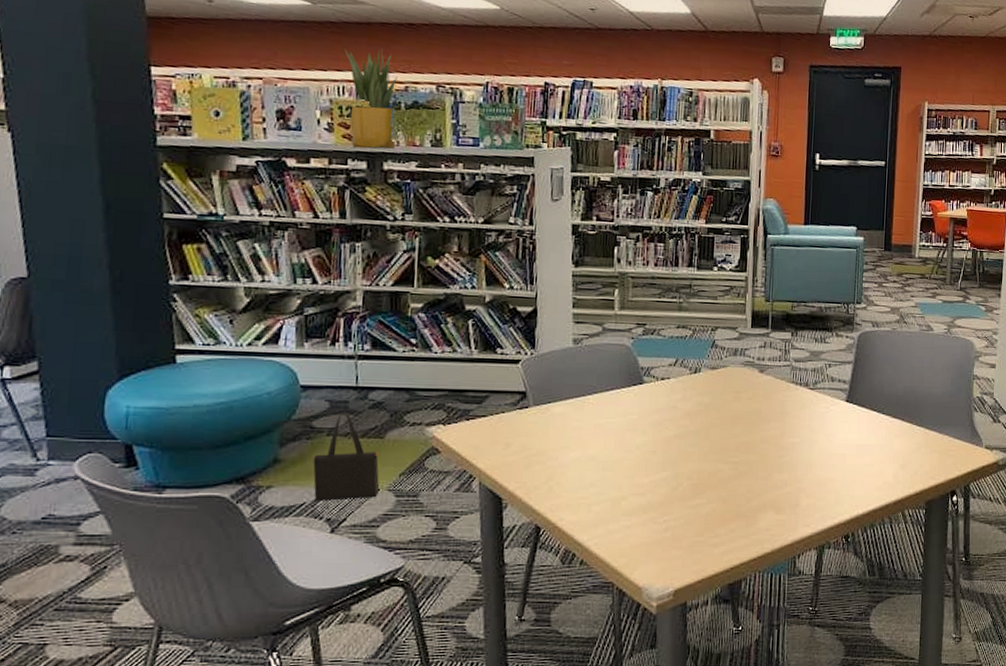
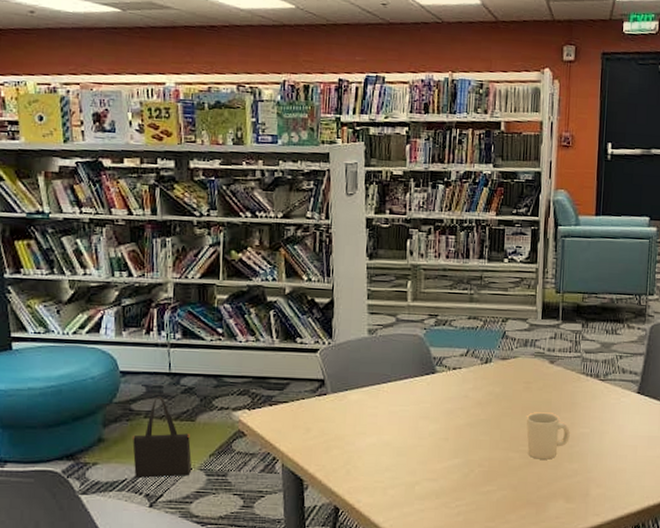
planter: present [344,48,397,150] -> none [152,51,201,149]
mug: none [735,422,780,470] -> present [526,412,570,460]

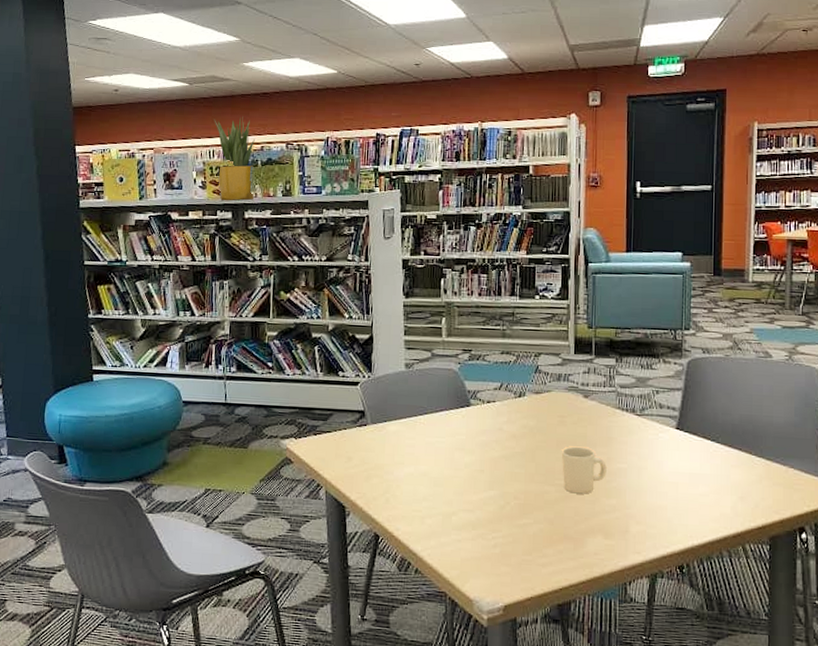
tote bag: present [131,396,192,478] -> none [192,424,245,500]
planter: none [152,51,201,149] -> present [214,116,255,201]

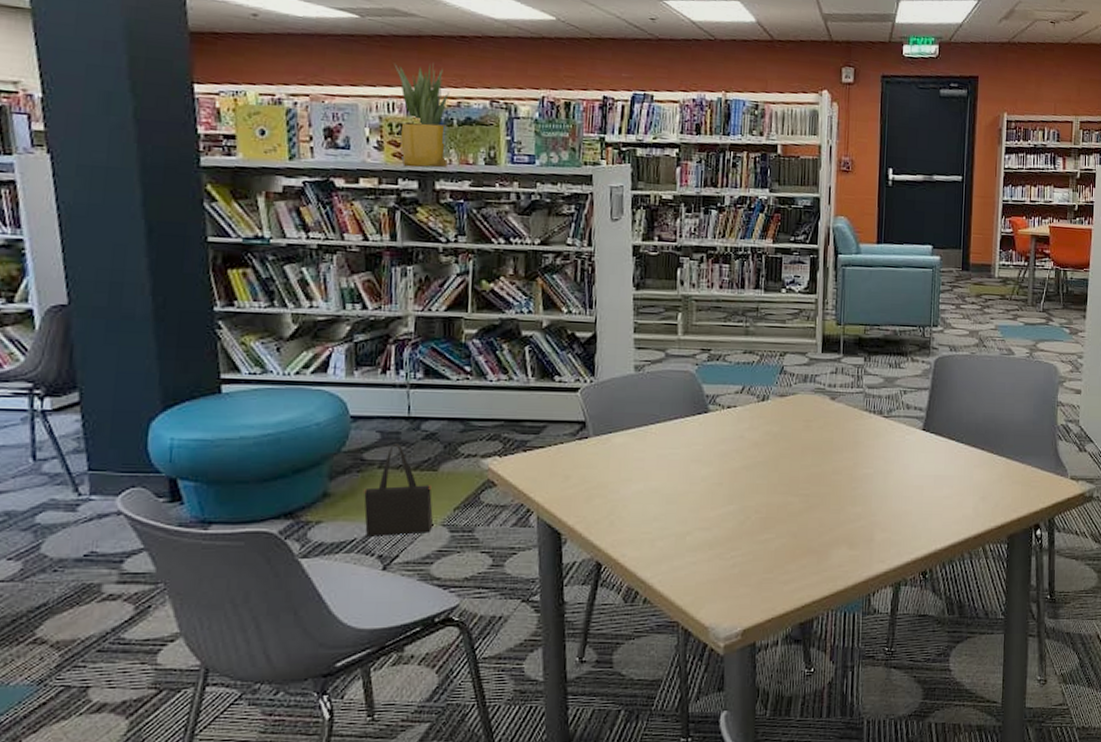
tote bag: none [192,424,245,500] -> present [363,443,434,537]
mug: present [561,446,607,494] -> none [806,452,853,503]

